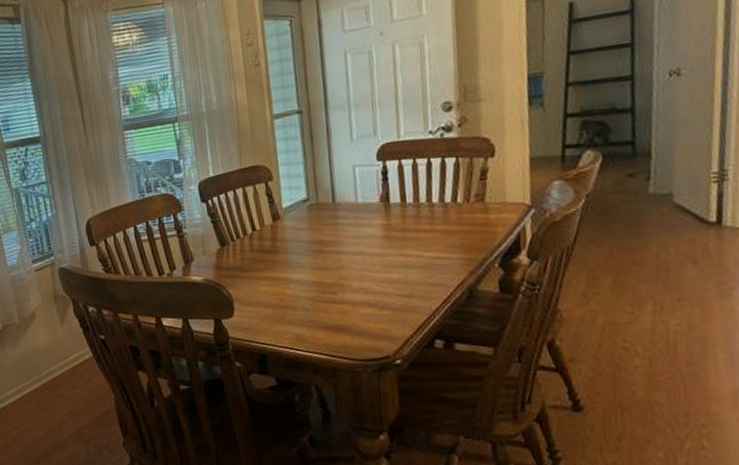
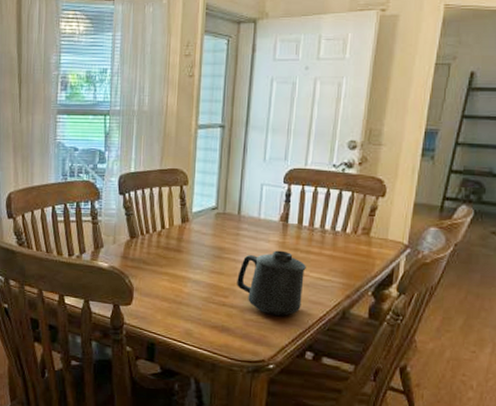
mug: none [343,233,421,306] -> present [237,250,306,316]

